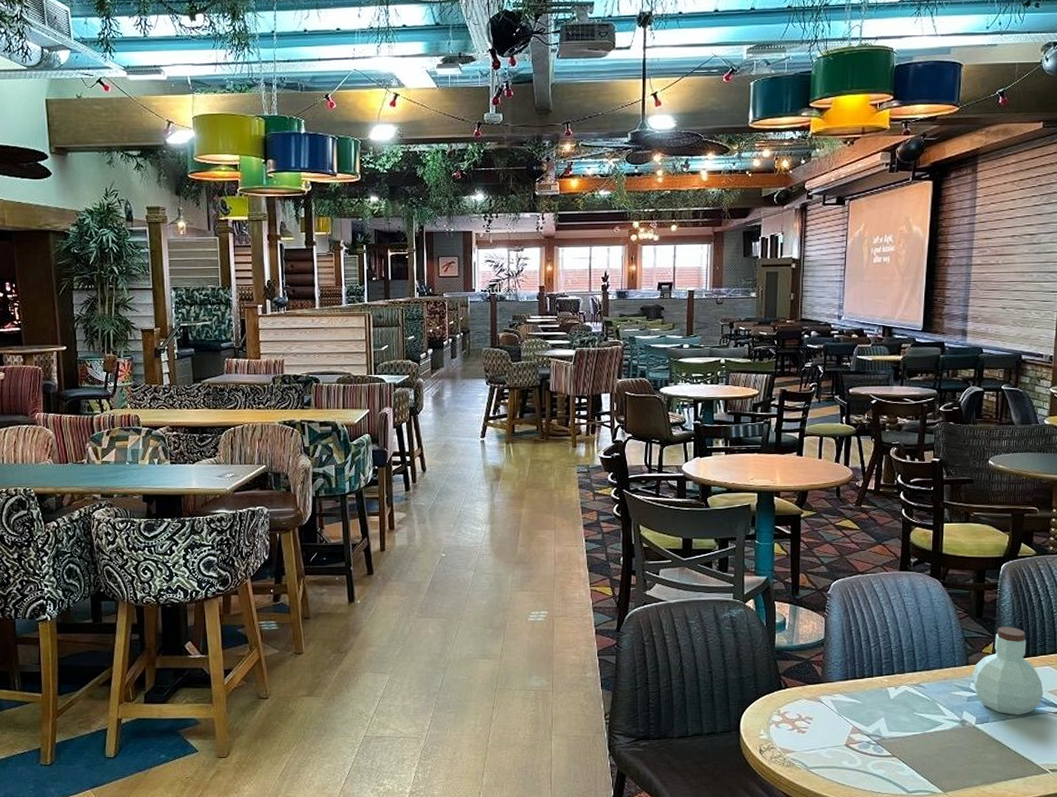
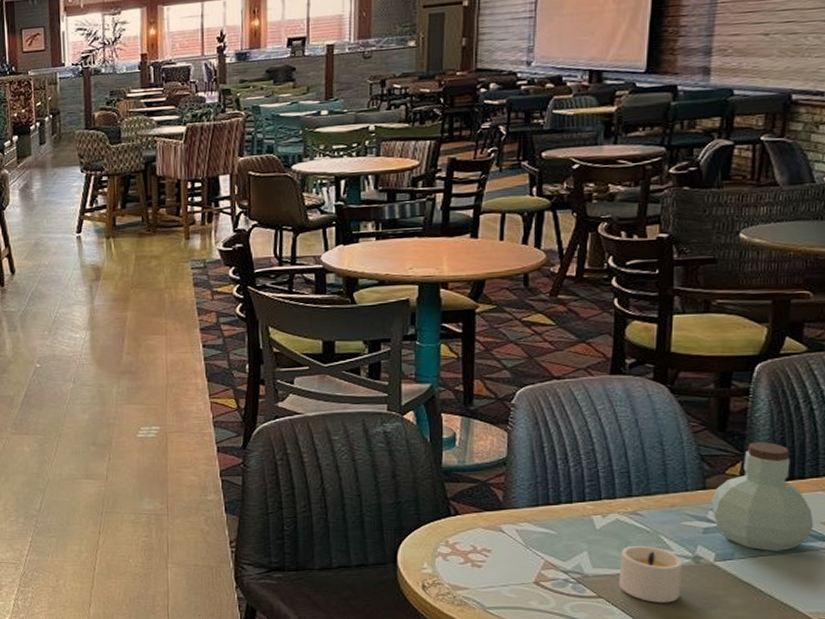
candle: none [907,712,953,760] -> present [618,546,683,603]

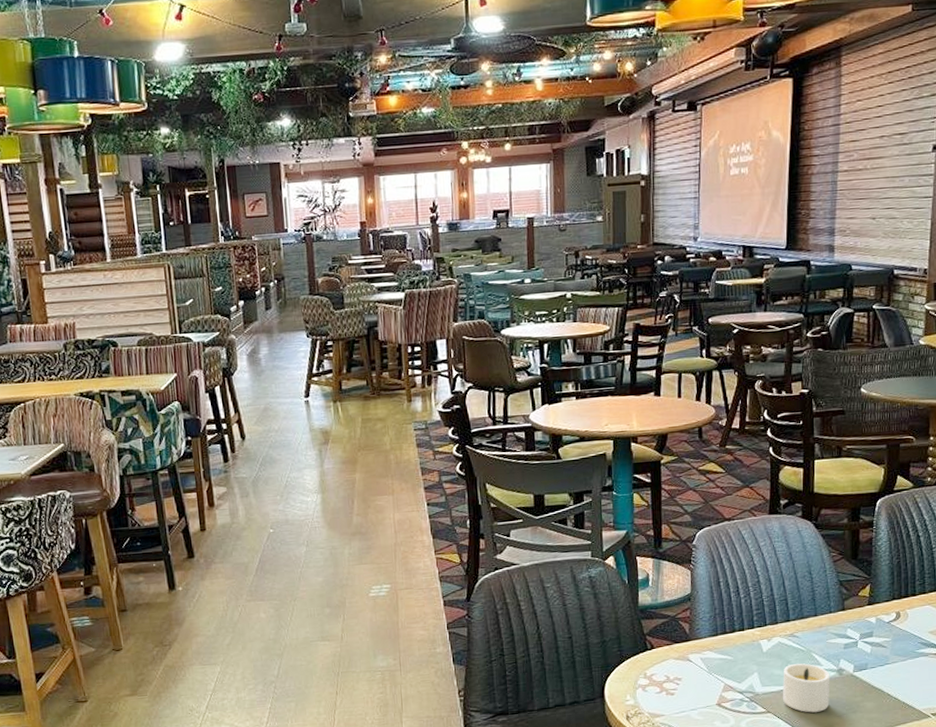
jar: present [710,441,814,552] -> none [848,566,924,660]

